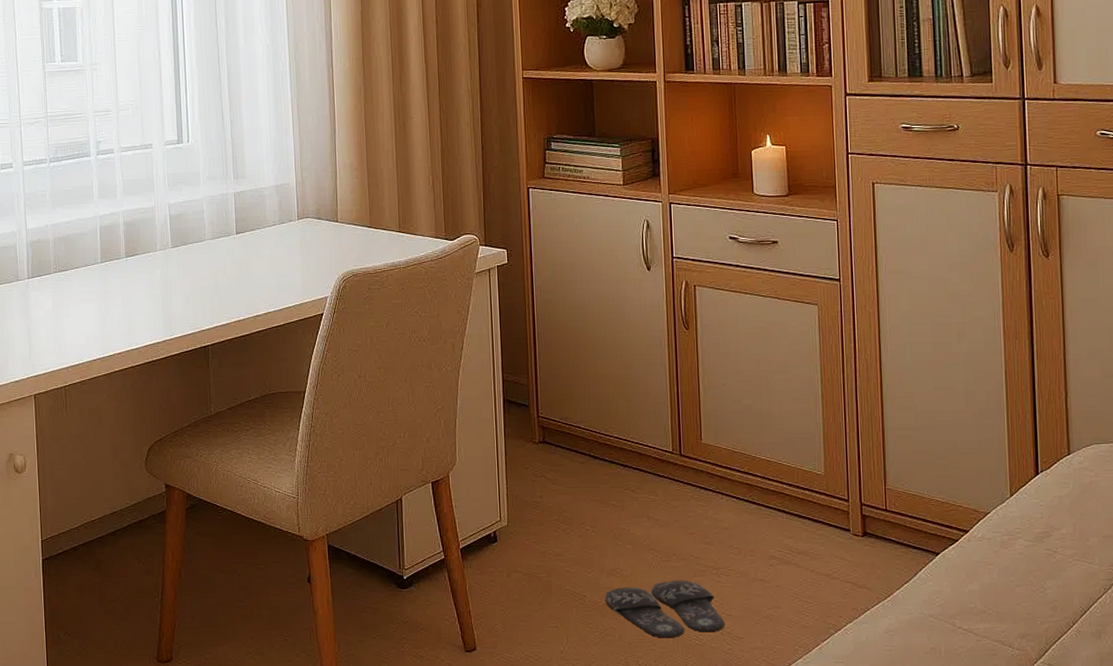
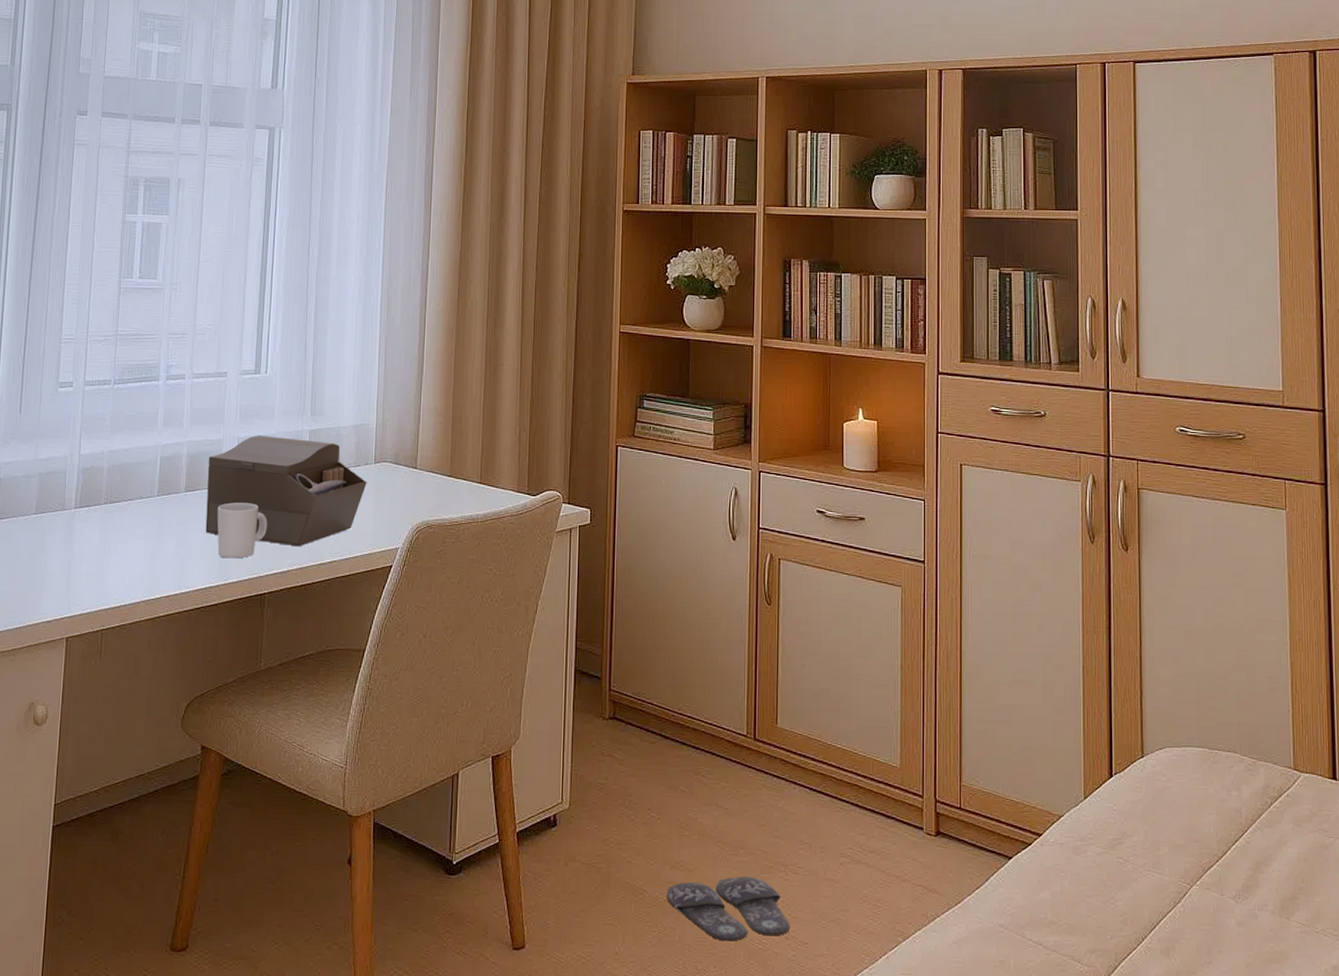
sewing box: none [143,200,293,301] -> present [205,435,367,547]
mug: none [156,264,204,316] -> present [217,502,267,559]

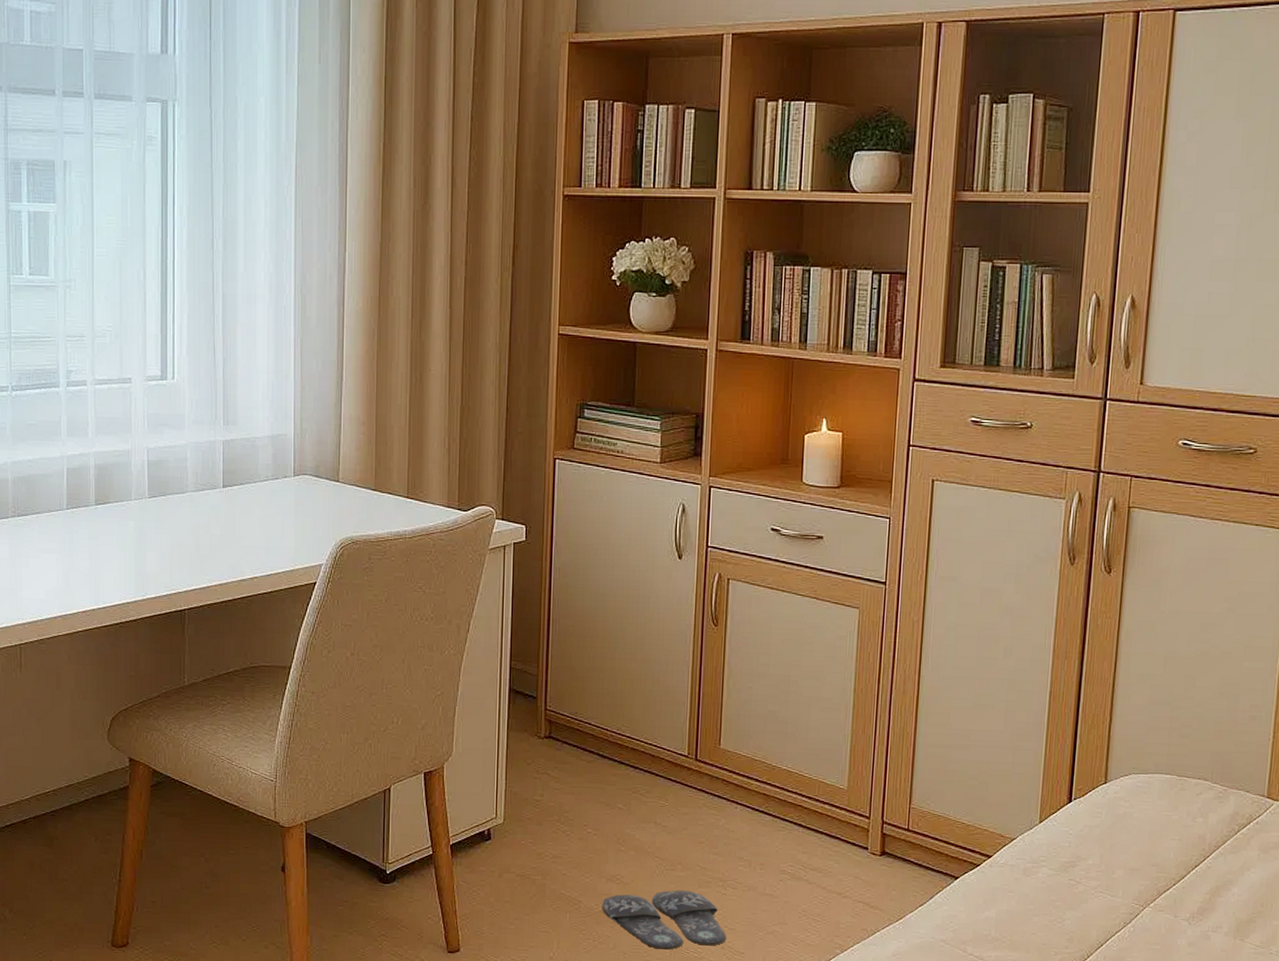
sewing box: present [205,435,367,547] -> none [117,446,287,563]
mug: present [217,502,267,559] -> none [130,516,183,574]

